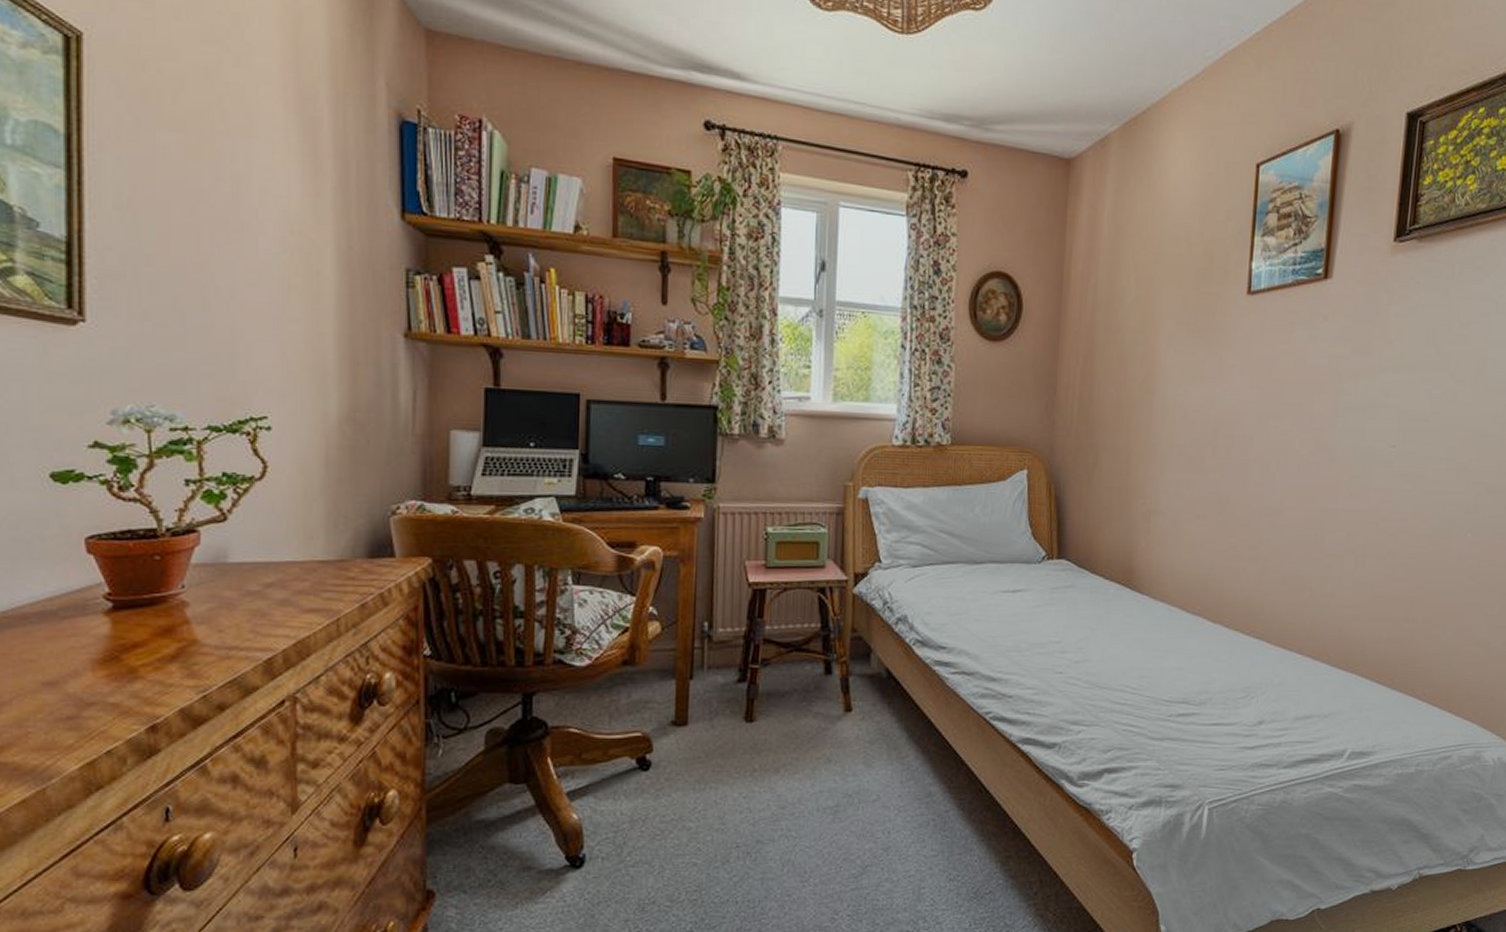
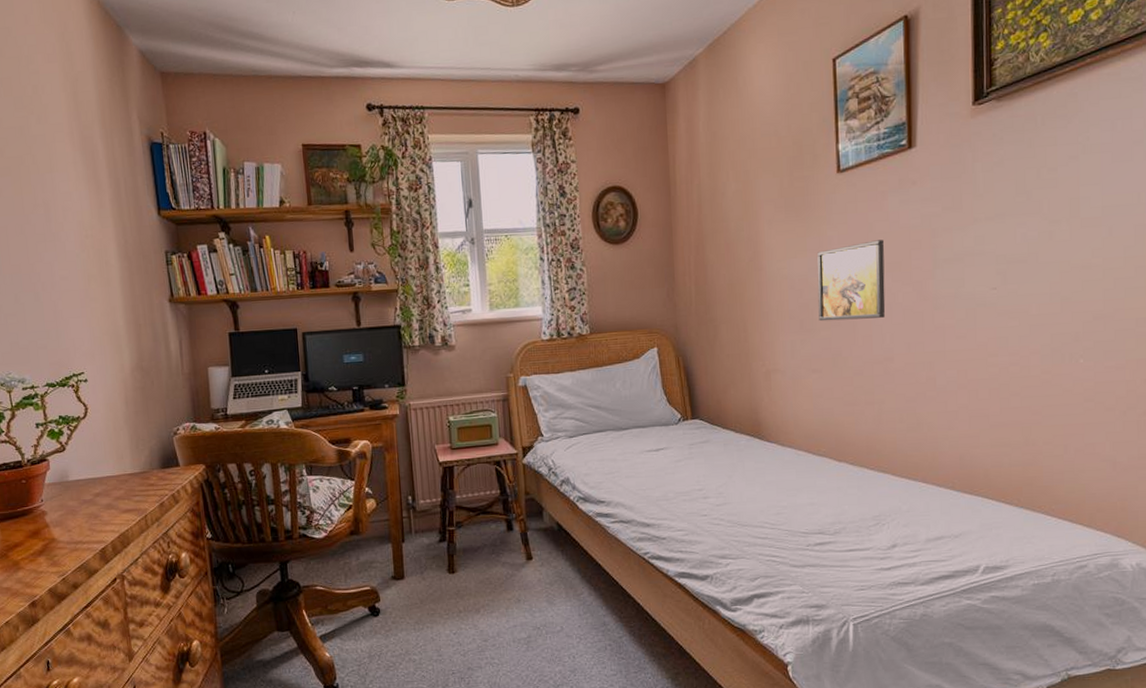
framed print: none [1210,376,1288,465] -> present [817,240,886,322]

